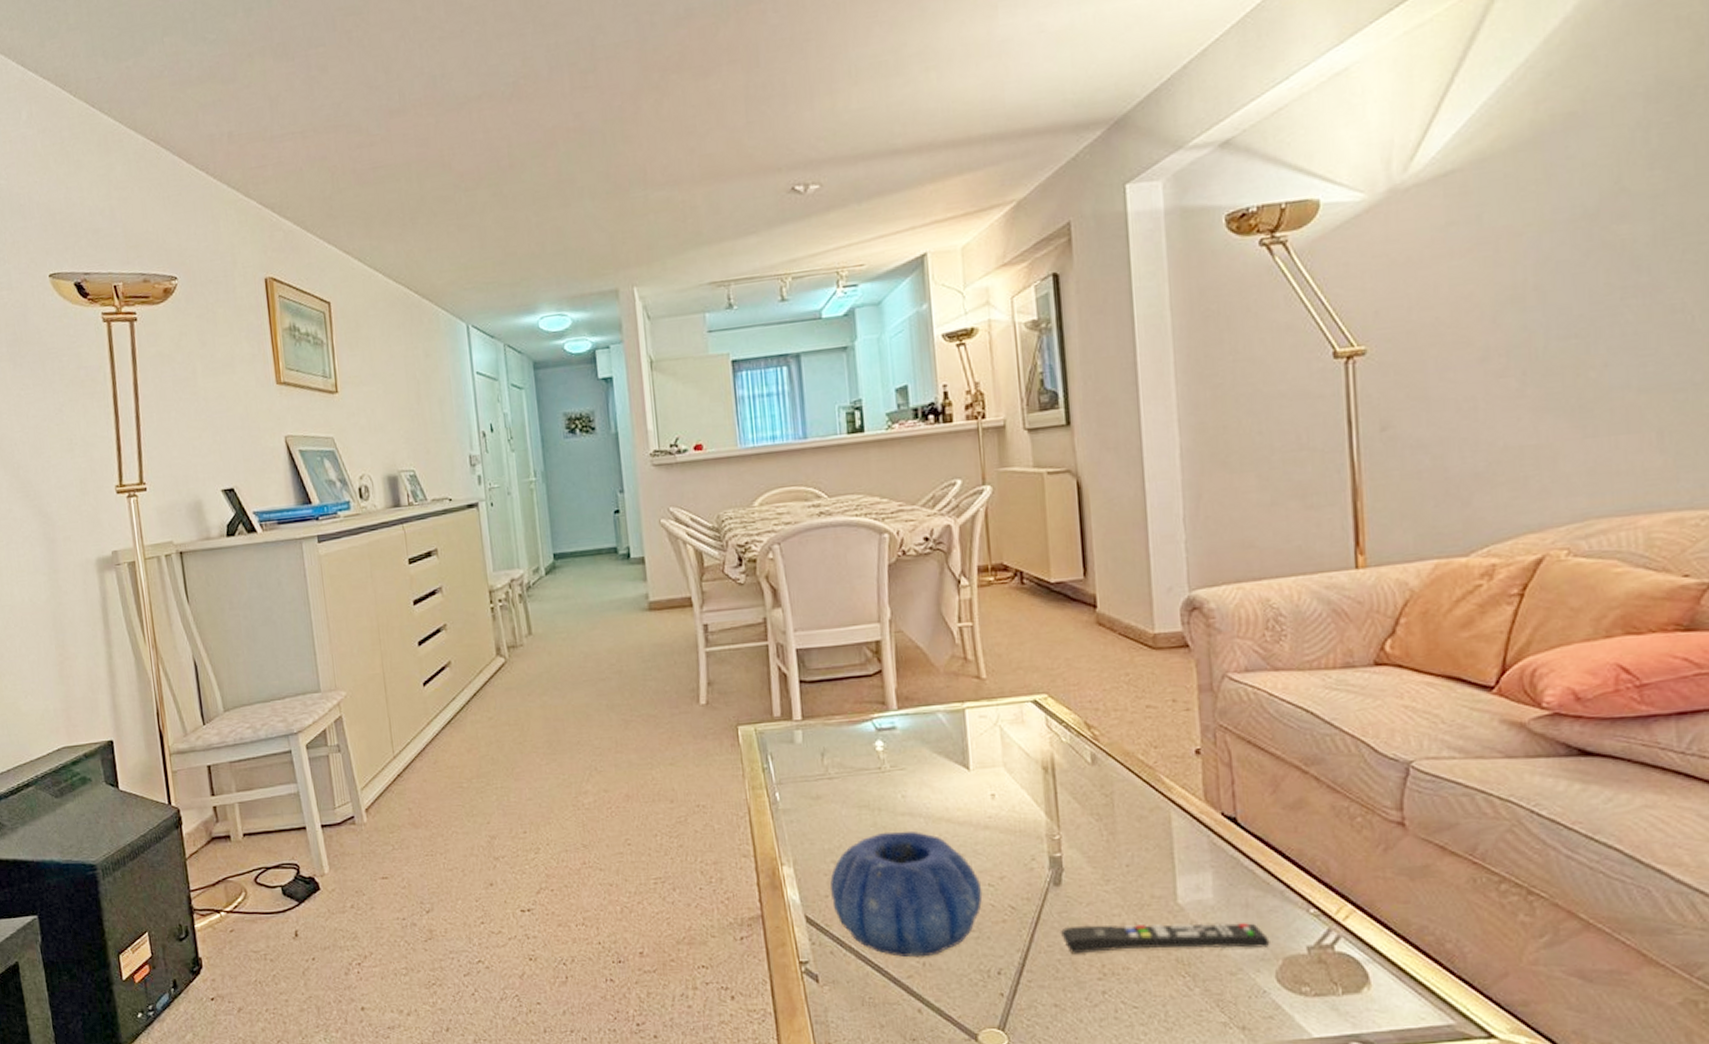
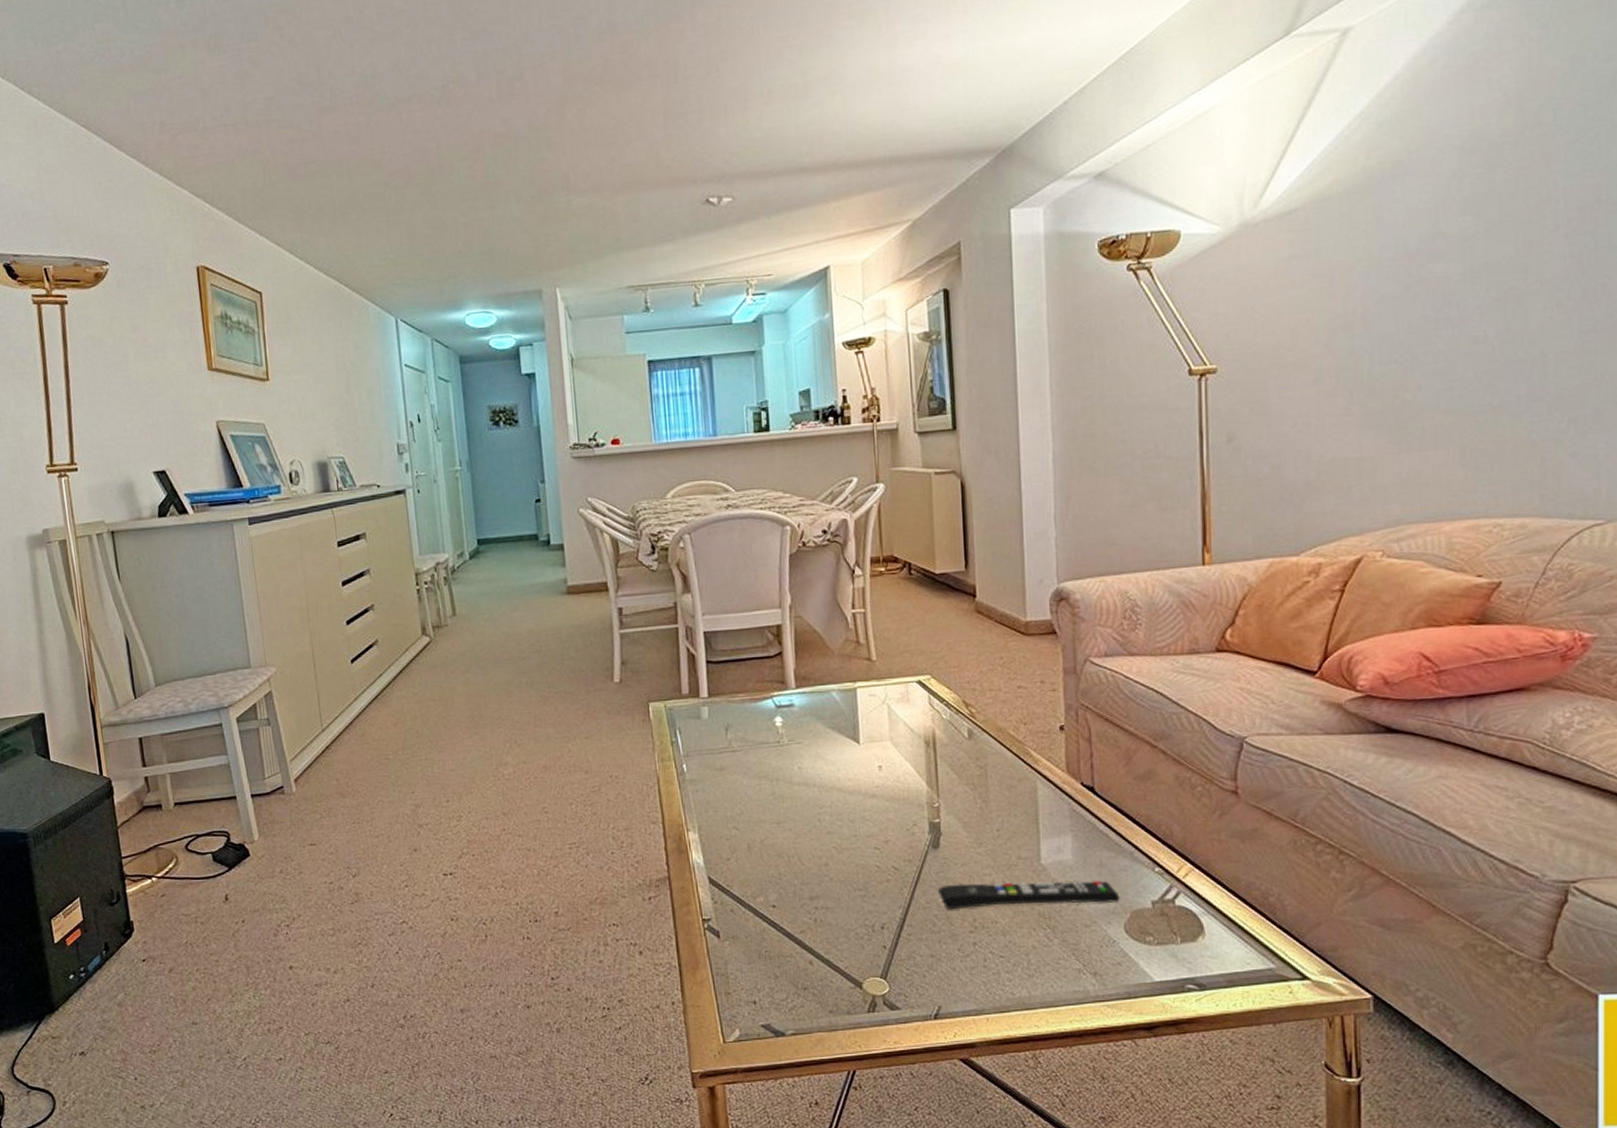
decorative bowl: present [830,830,983,958] -> none [732,799,869,915]

